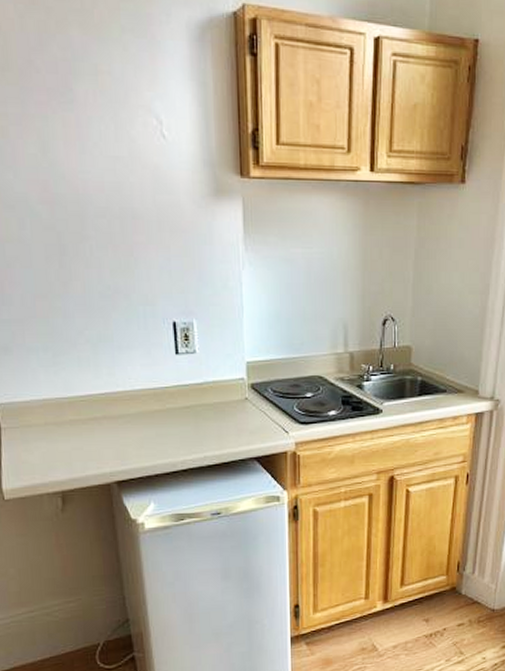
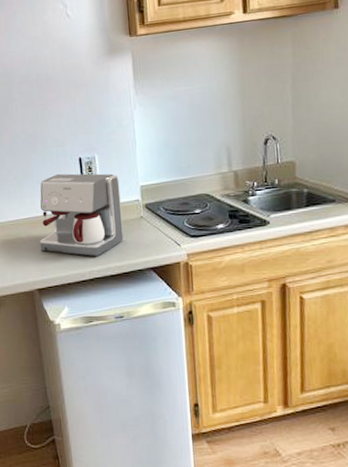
coffee maker: none [120,339,226,443] -> present [40,173,125,256]

